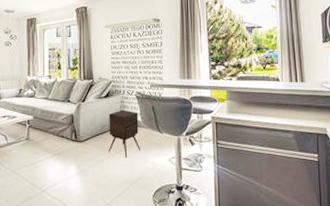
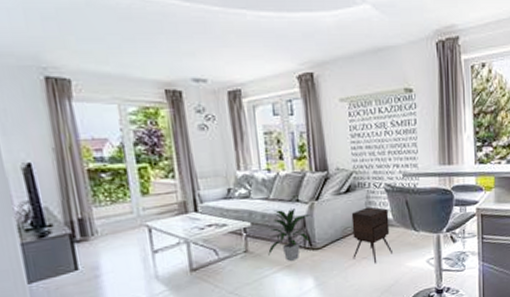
indoor plant: none [44,106,78,151] -> present [268,207,311,262]

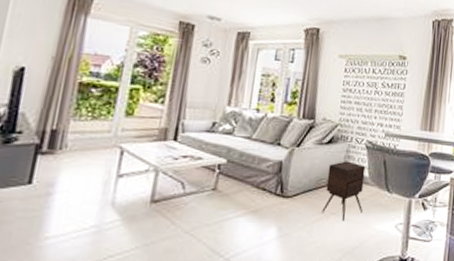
indoor plant: present [268,207,311,262] -> none [236,150,289,207]

